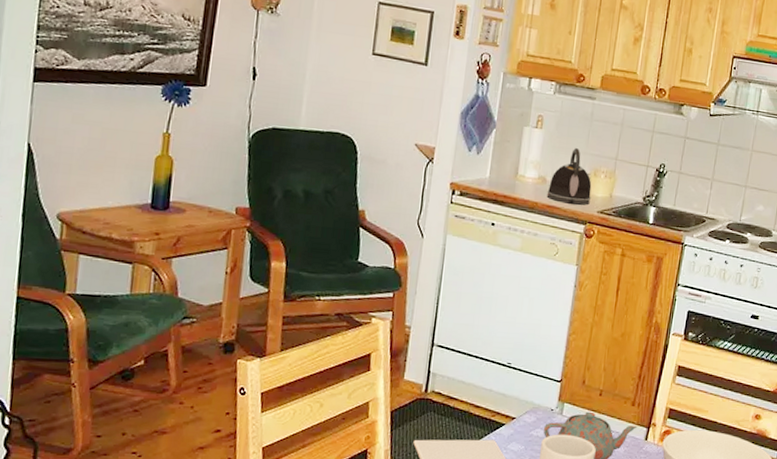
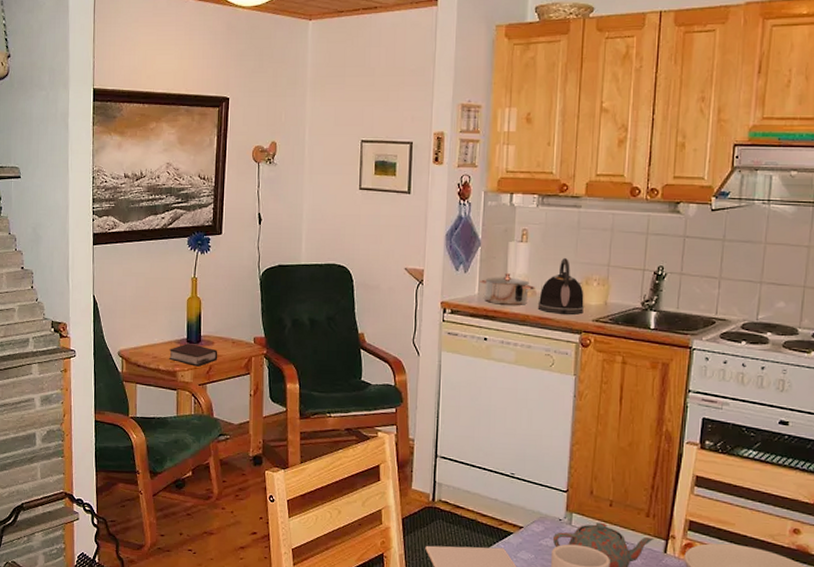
bible: none [126,209,190,237] -> present [169,343,218,367]
cooking pot: none [492,158,546,192] -> present [480,273,535,305]

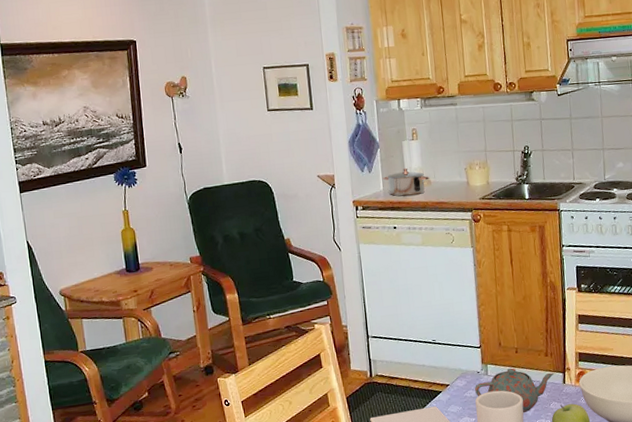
bible: present [169,343,218,367] -> none [110,272,158,293]
kettle: present [537,258,585,315] -> none [433,149,472,198]

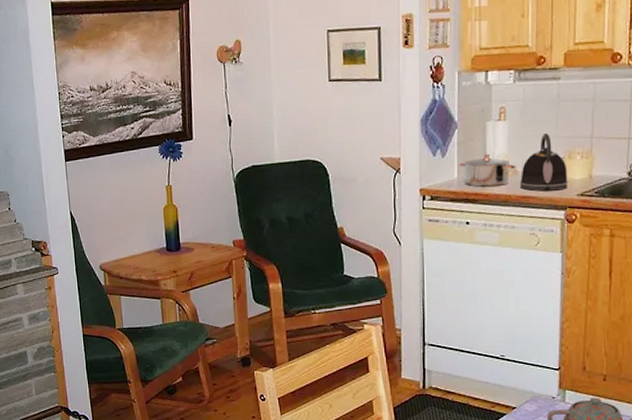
kettle: none [433,149,472,198] -> present [519,133,569,192]

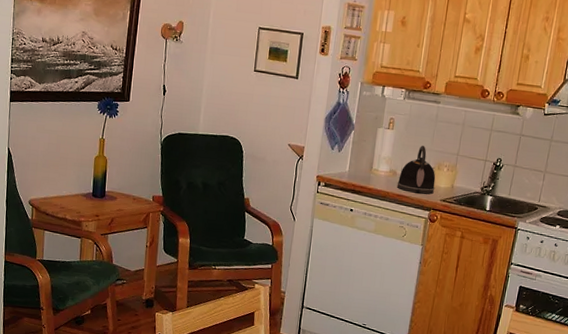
cooking pot: present [458,154,516,187] -> none [351,155,397,183]

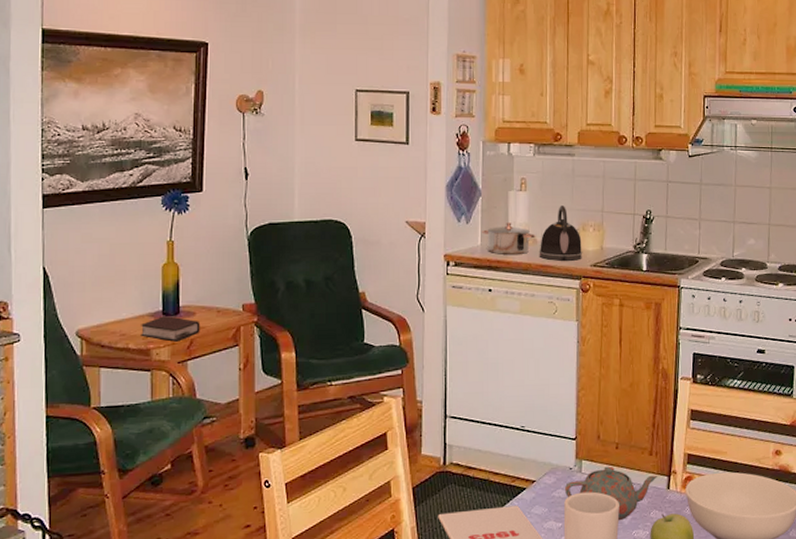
bible: none [75,197,120,219] -> present [141,316,200,342]
cooking pot: none [351,155,397,183] -> present [482,223,536,254]

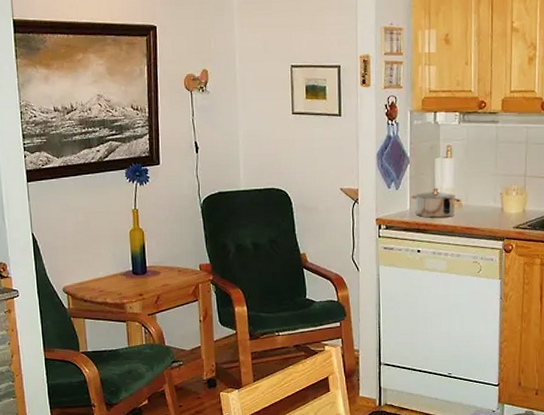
bible: present [141,316,200,342] -> none [115,275,165,297]
kettle: present [539,206,583,261] -> none [464,171,506,224]

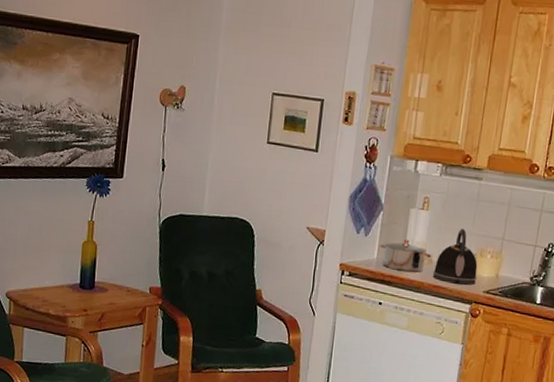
kettle: none [464,171,506,224] -> present [432,229,478,285]

